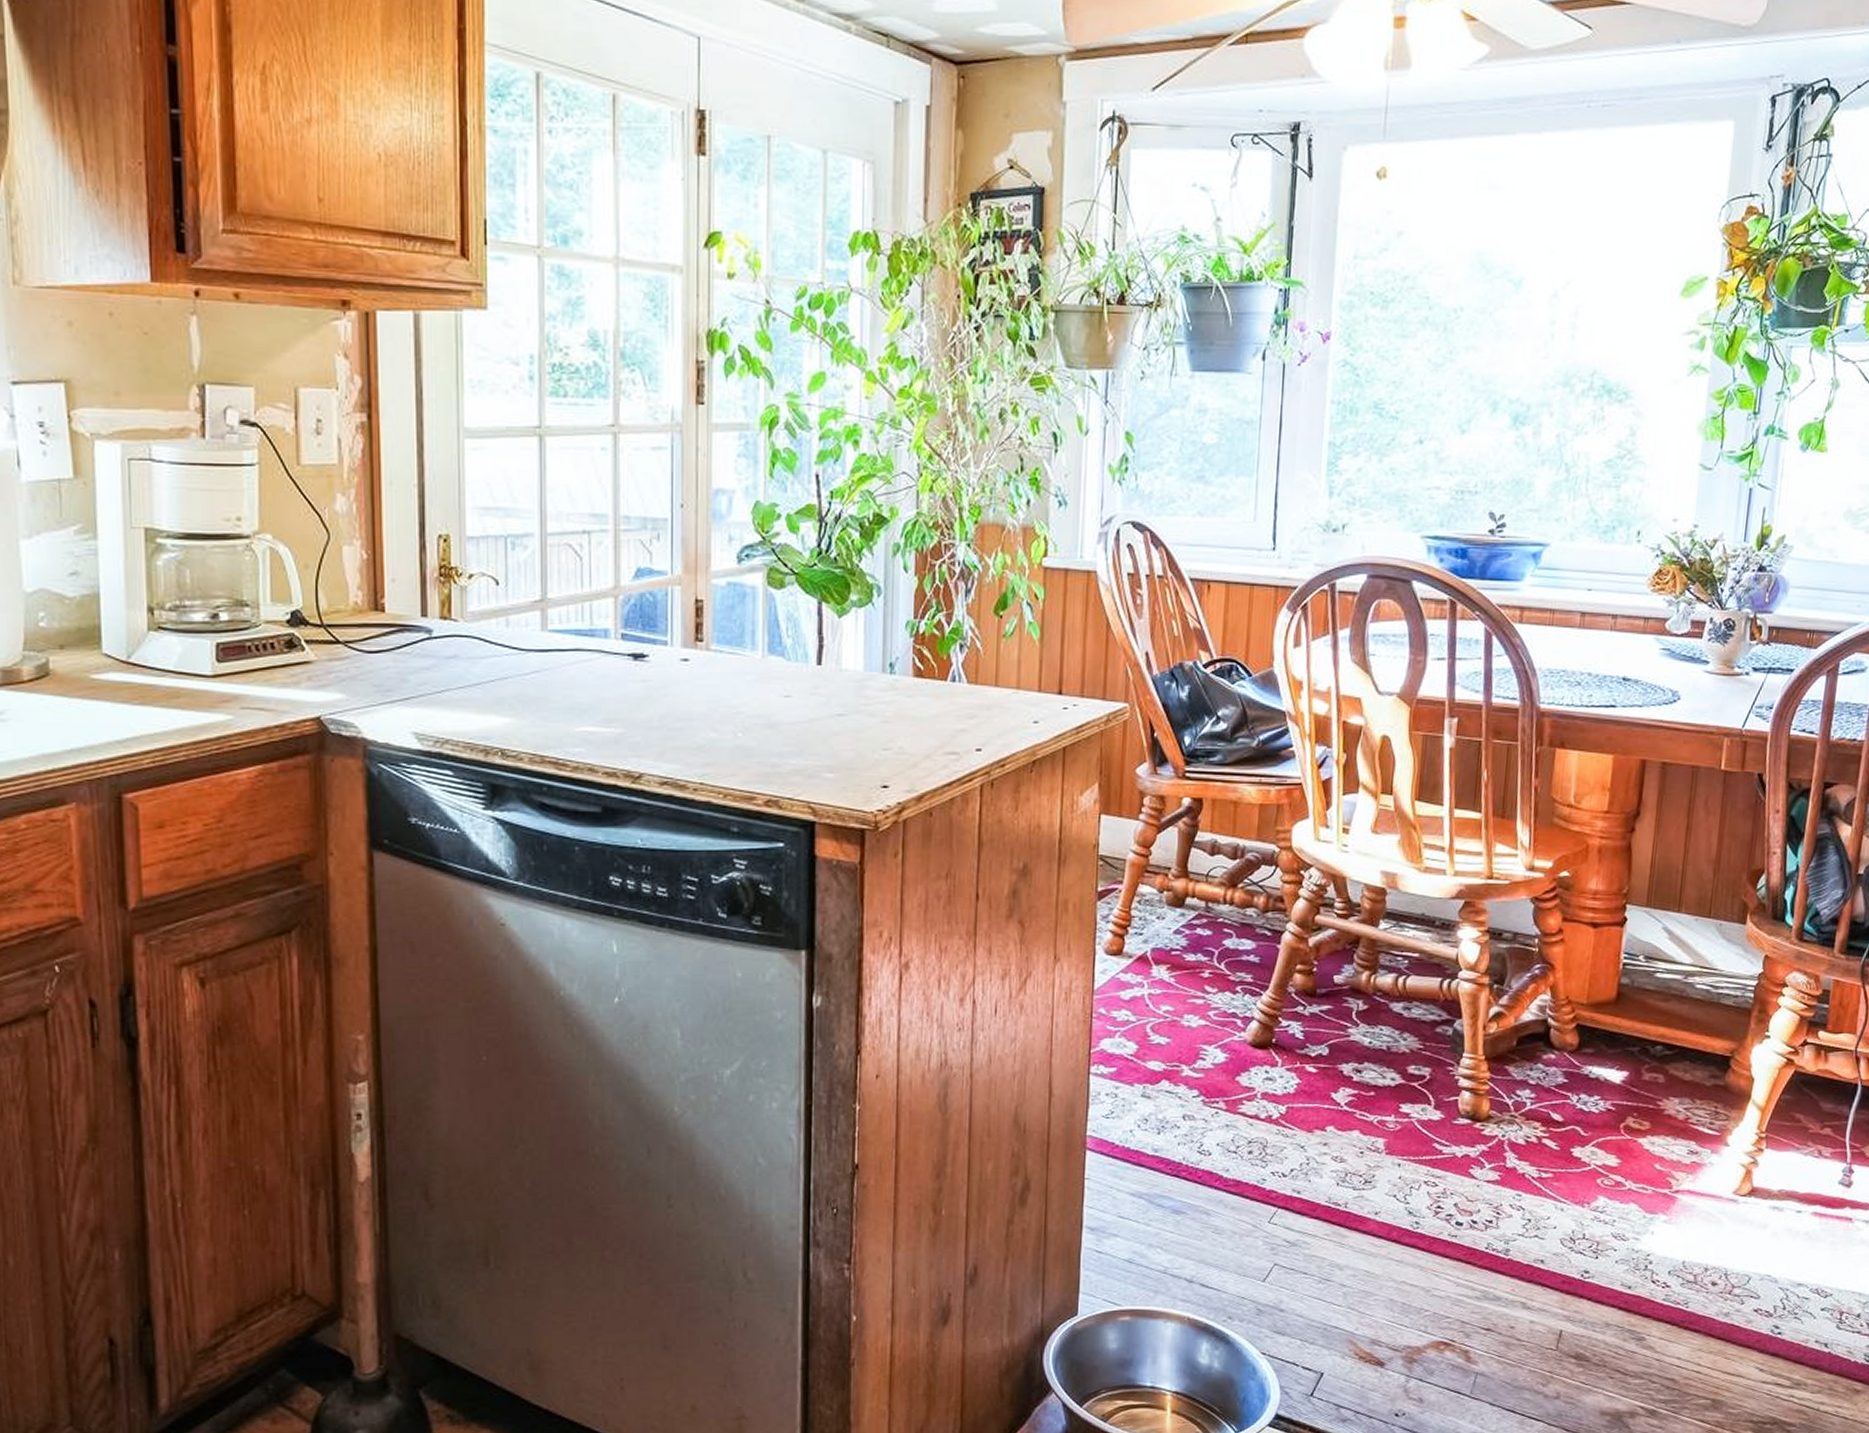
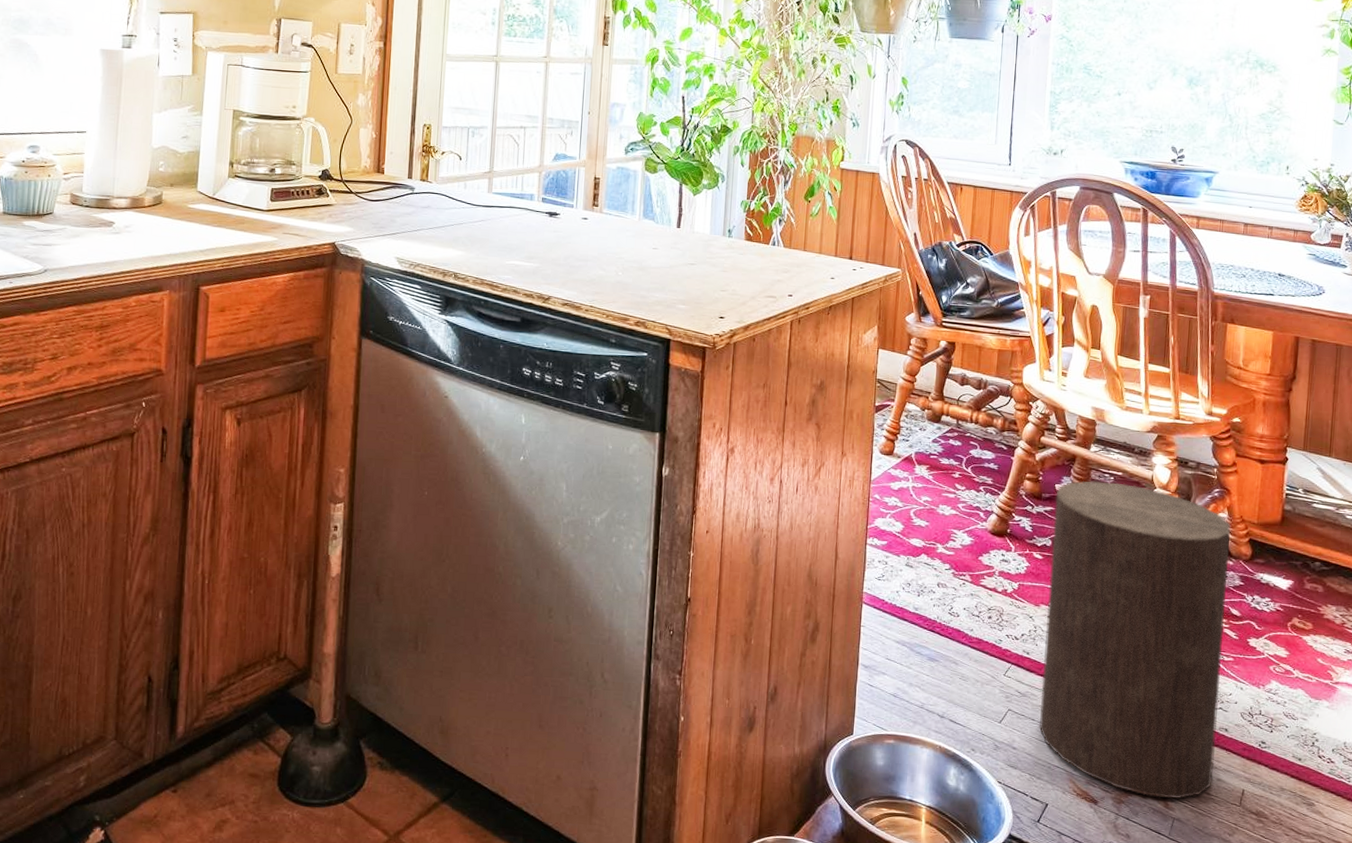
stool: none [1312,967,1554,1351] -> present [1038,481,1230,799]

